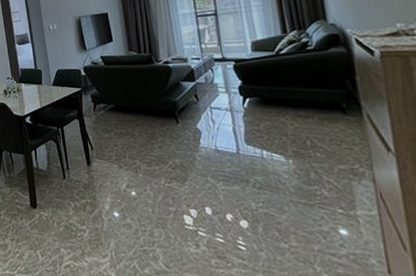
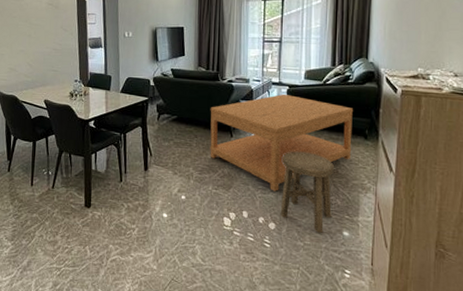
coffee table: none [148,70,330,183] -> present [210,93,353,192]
stool: none [242,134,319,232] -> present [280,151,334,233]

